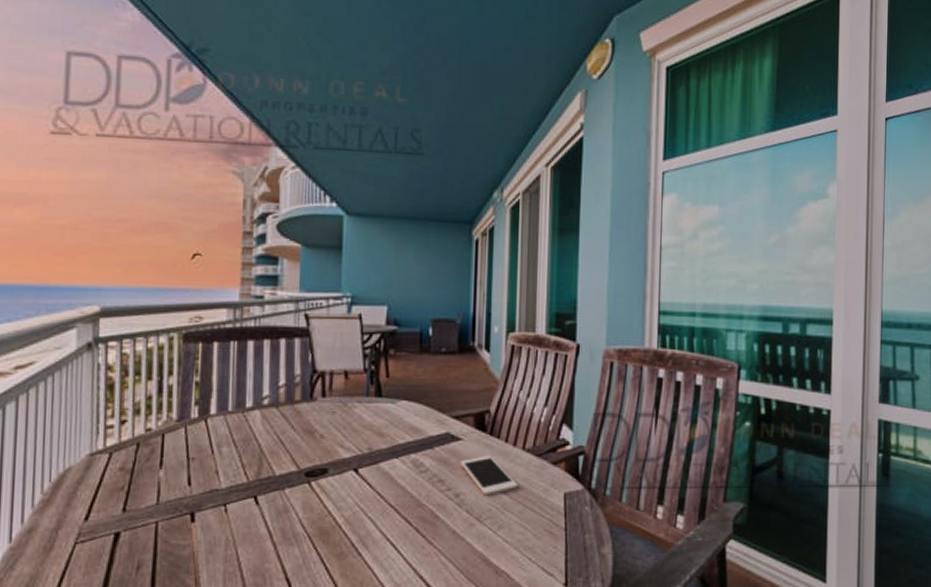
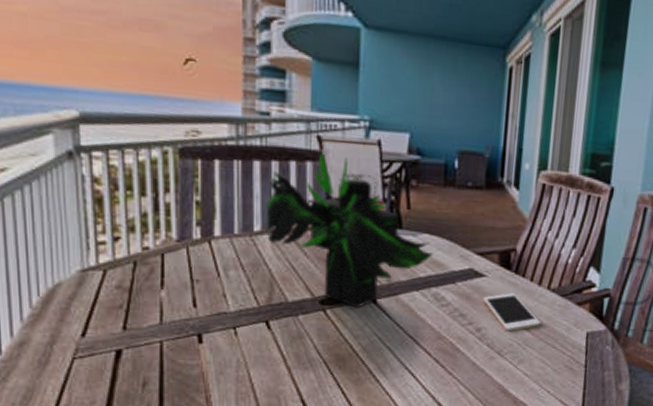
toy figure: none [257,328,411,479] -> present [266,151,433,308]

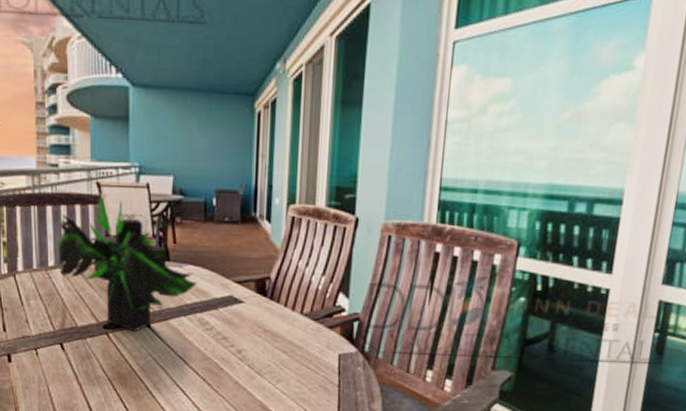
cell phone: present [483,293,541,332] -> none [243,317,296,353]

